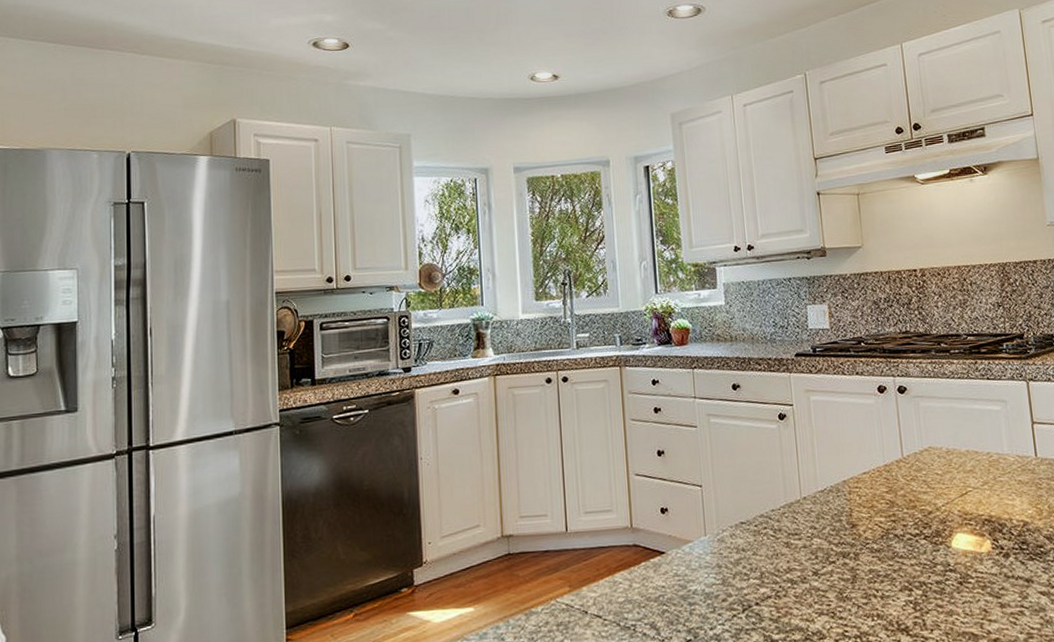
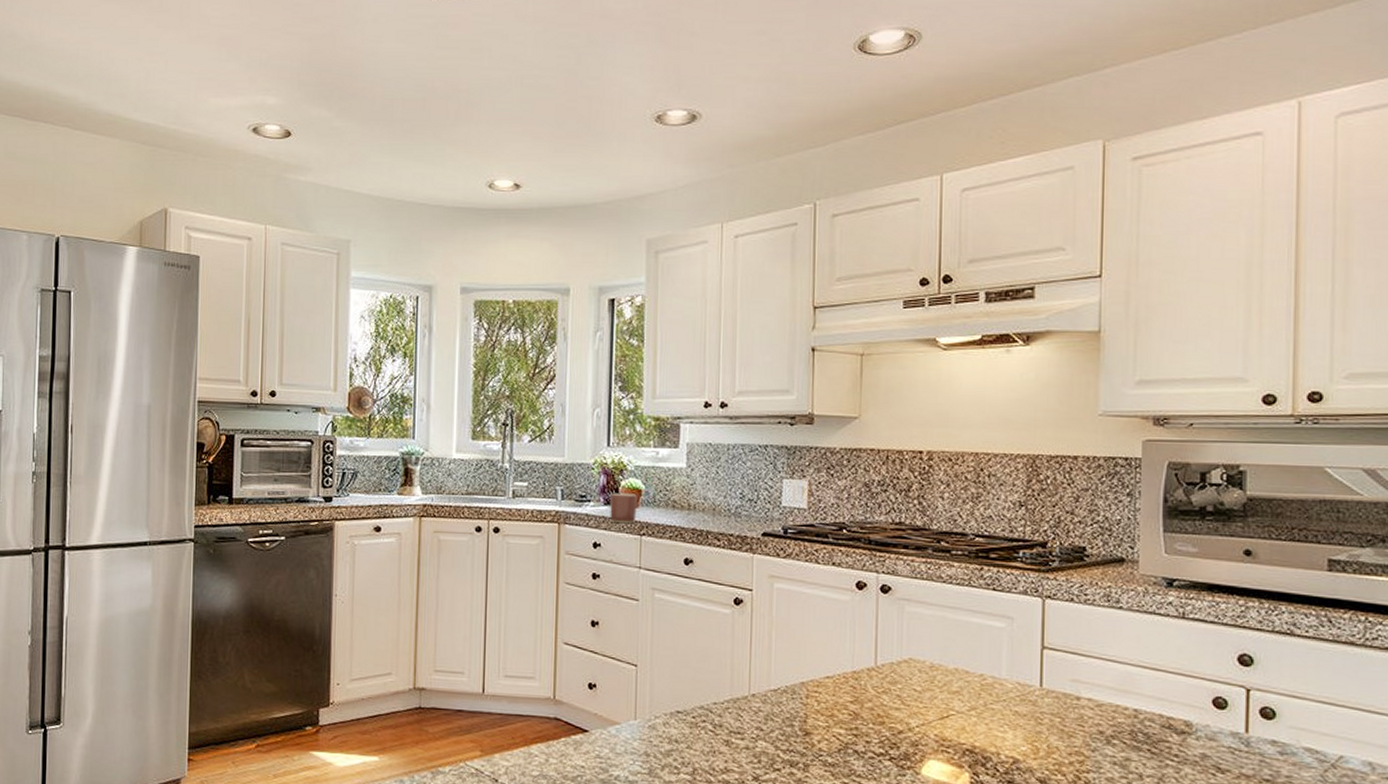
mug: none [663,332,687,361] -> present [610,493,637,524]

